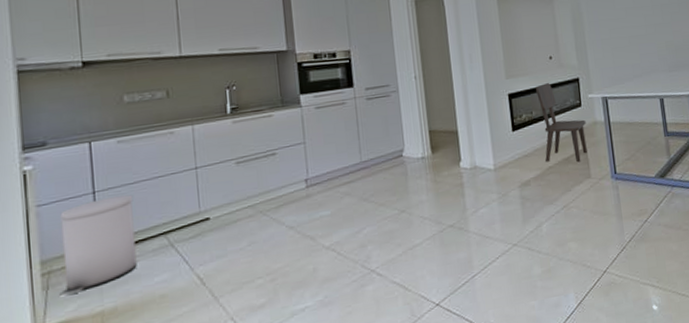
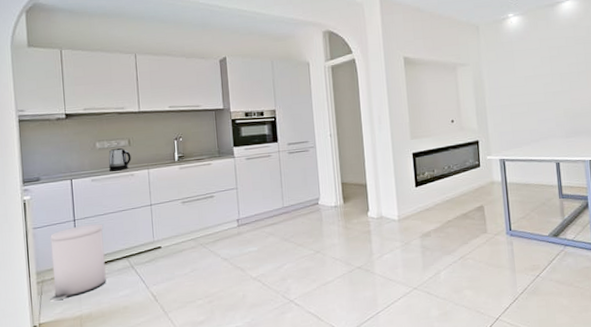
kettle: none [140,100,170,130] -> present [108,147,131,172]
dining chair: present [536,83,587,163] -> none [438,144,484,218]

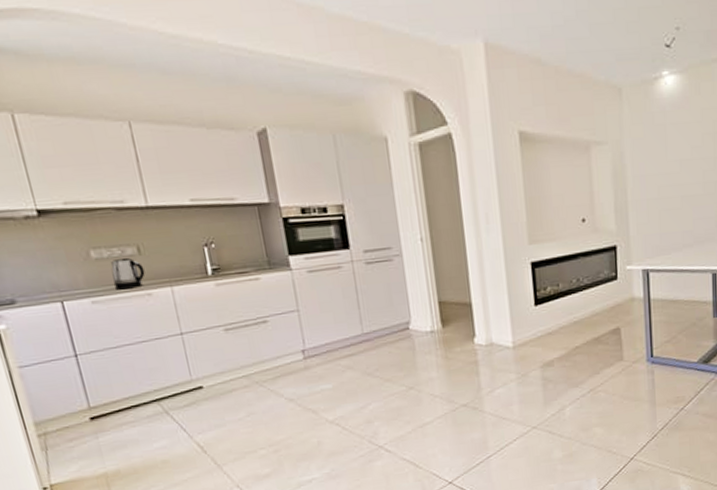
pedal bin: present [50,223,106,300] -> none [45,359,134,457]

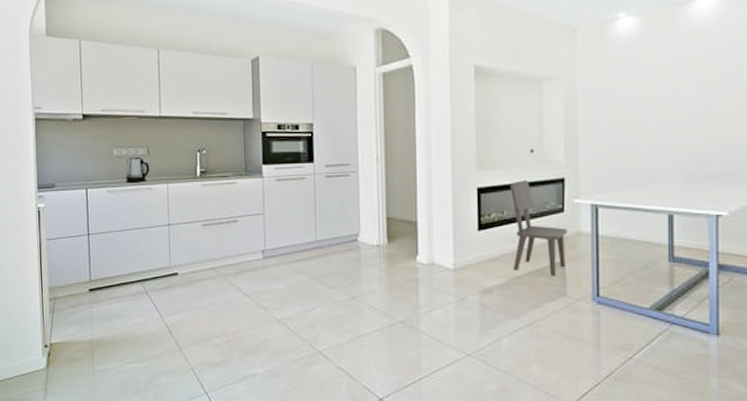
dining chair: none [564,251,622,343] -> present [511,180,568,277]

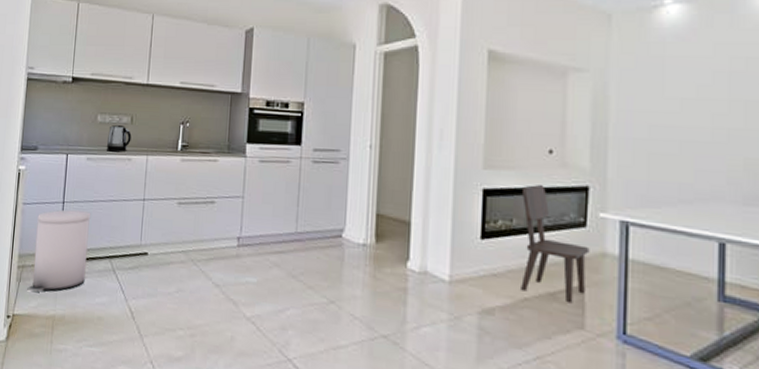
pedal bin: none [62,240,119,320] -> present [27,209,91,292]

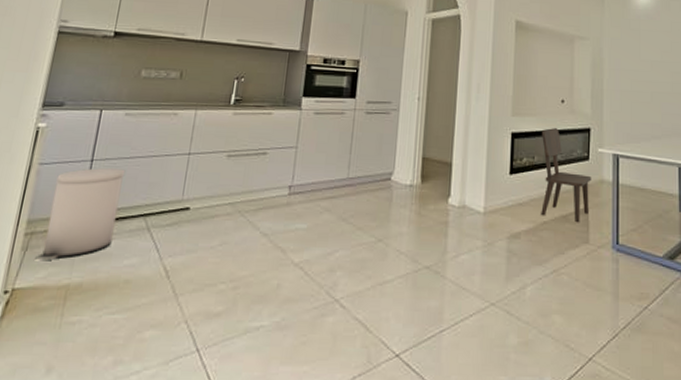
kettle: present [106,124,132,153] -> none [149,79,180,107]

